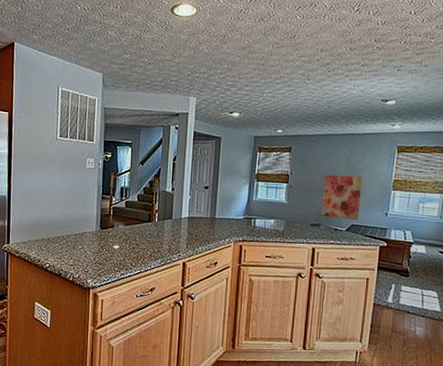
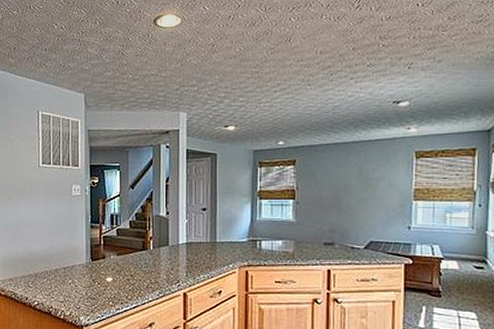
wall art: present [321,175,363,220] -> none [334,187,379,236]

